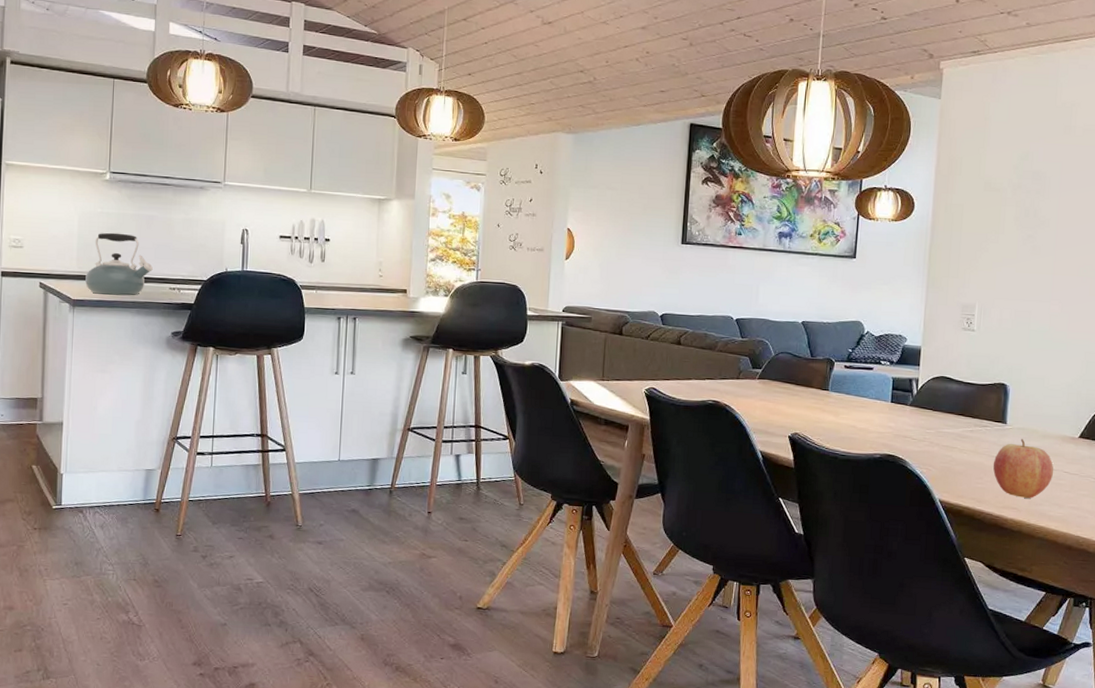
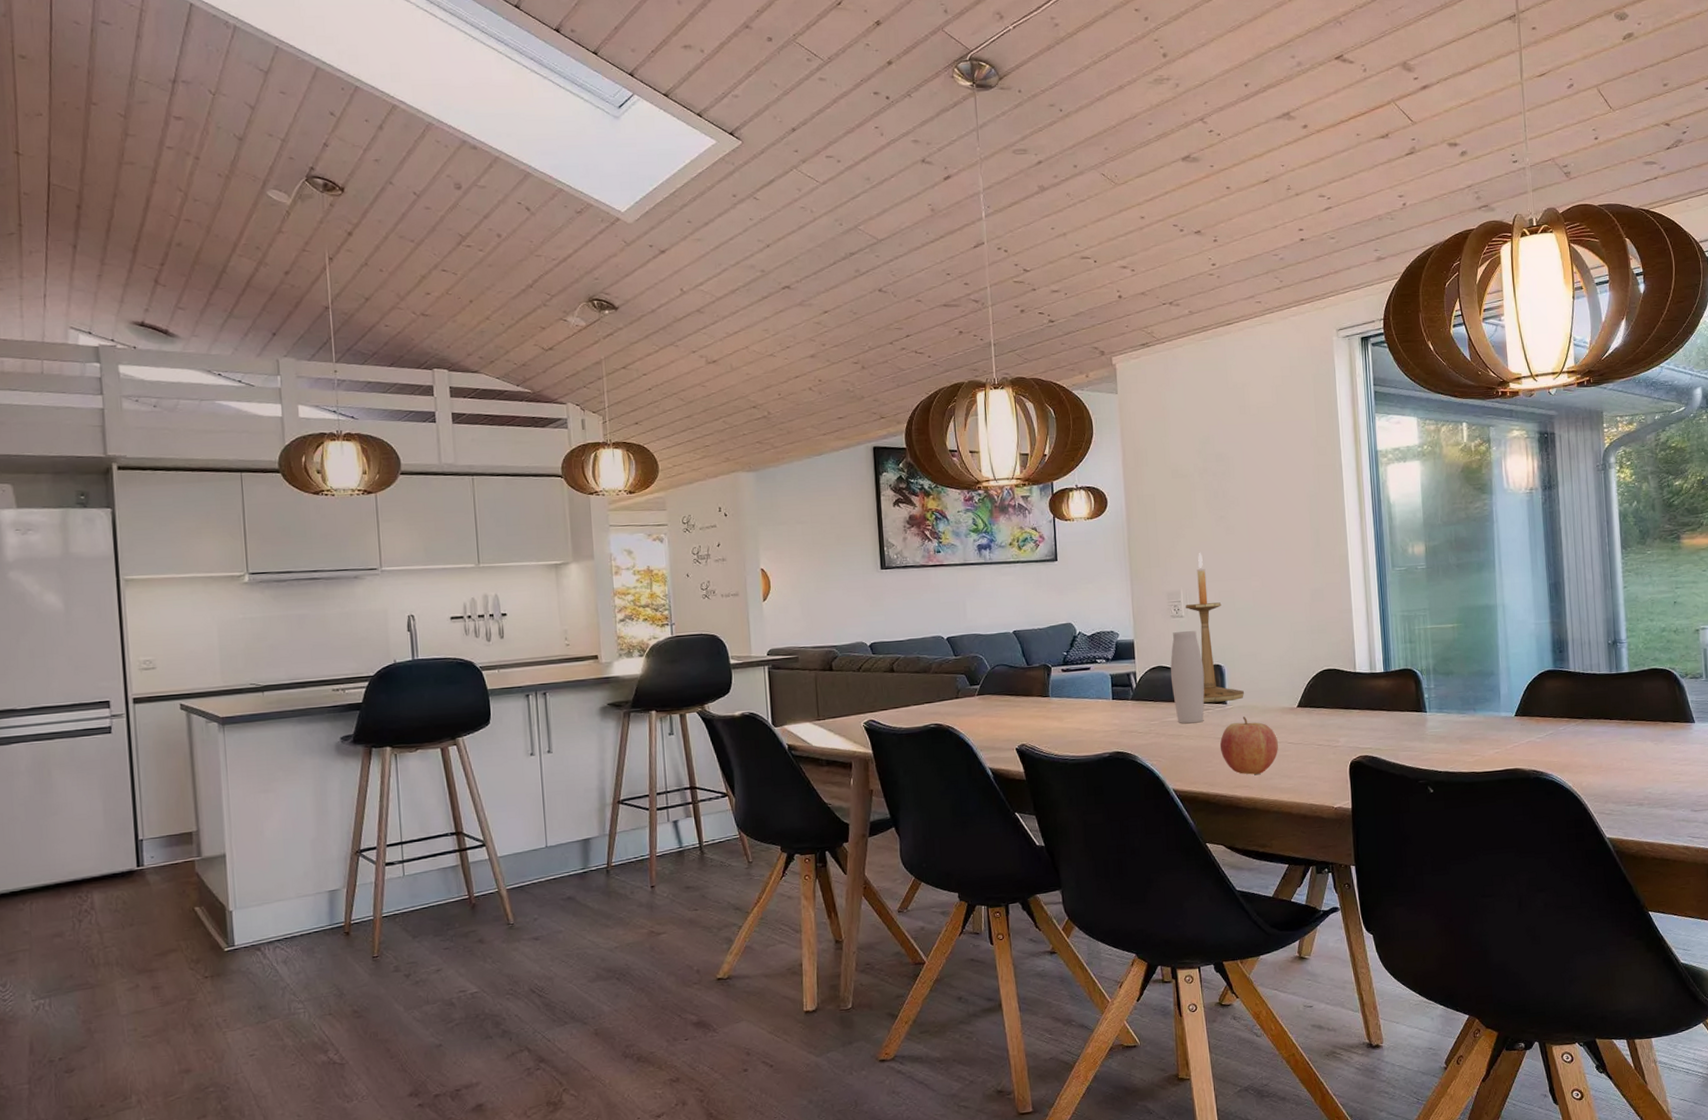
kettle: present [85,232,153,296] -> none [233,637,311,708]
vase: none [953,345,989,438] -> present [1170,631,1205,724]
candlestick: none [979,268,1027,422] -> present [1186,552,1245,703]

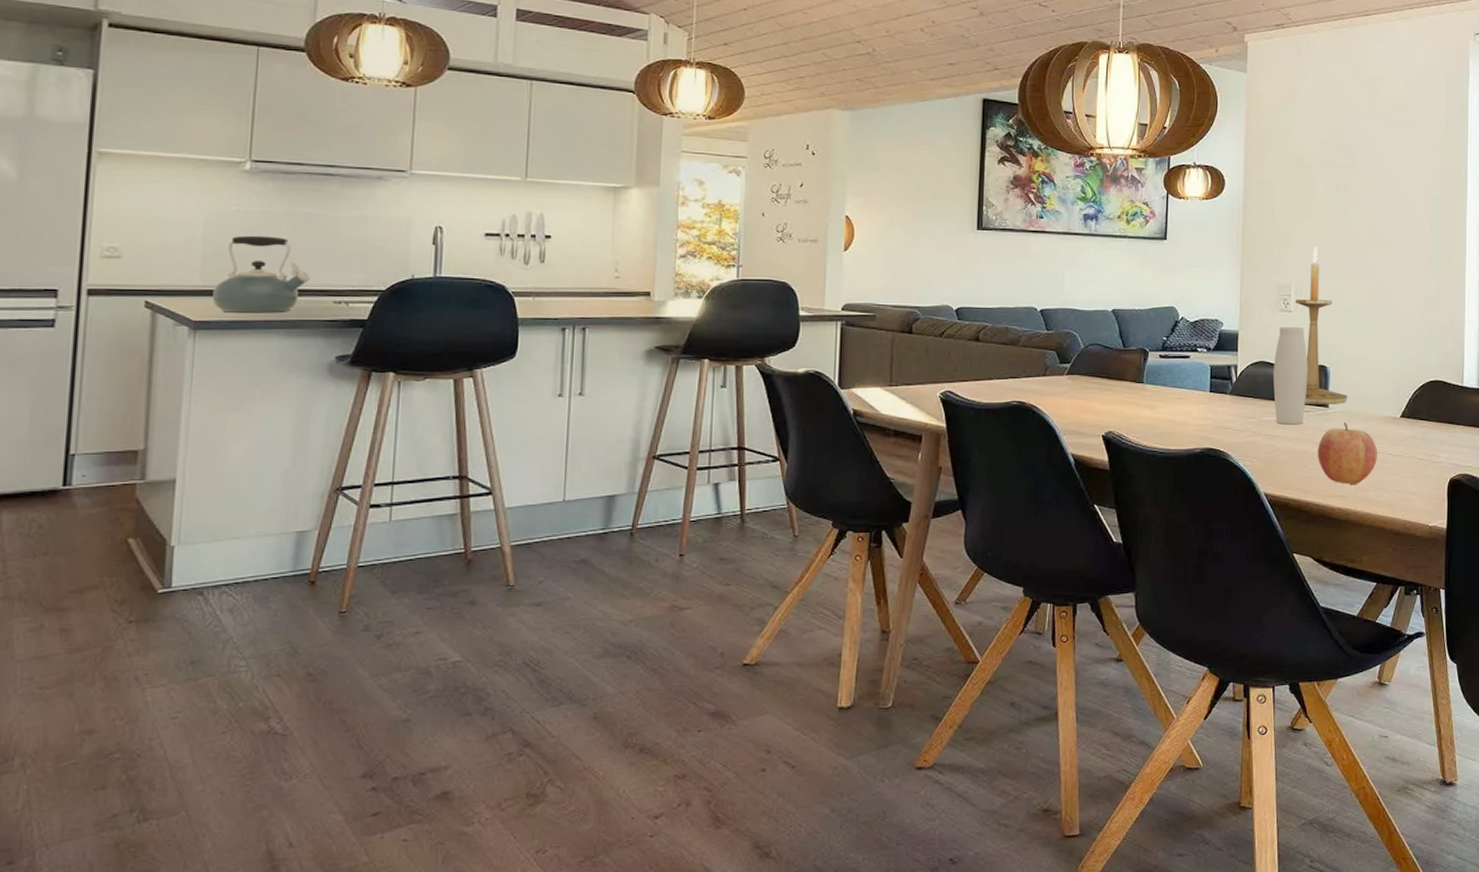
kettle: none [233,637,311,708] -> present [212,235,310,314]

